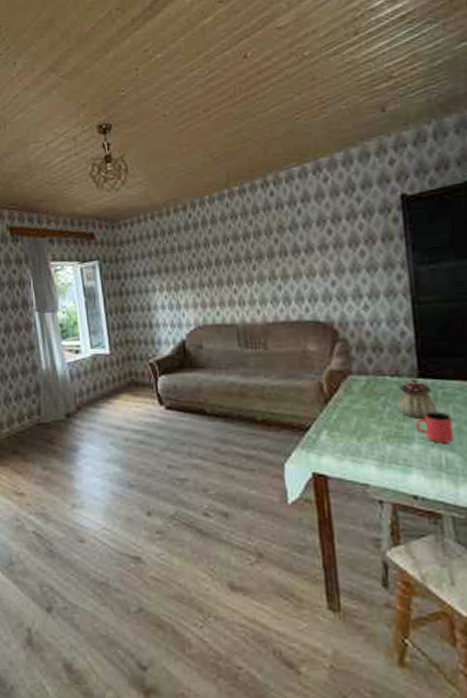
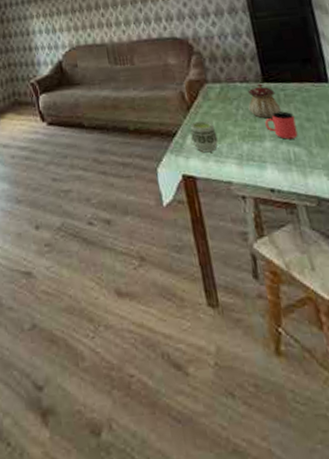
cup: none [326,416,357,451] -> present [190,120,218,153]

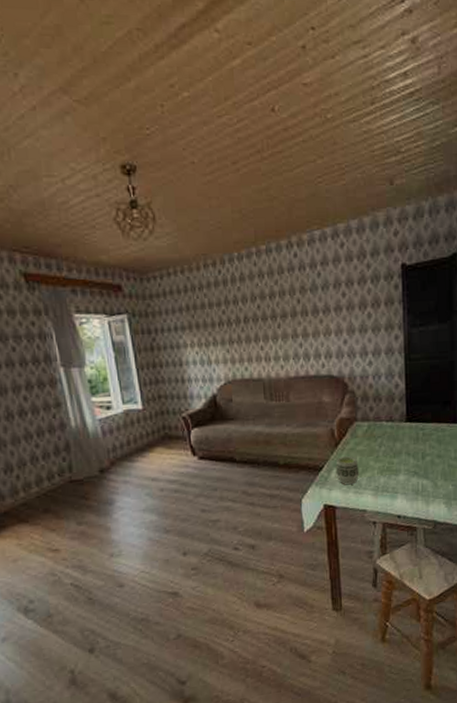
teapot: present [248,83,281,119] -> none [390,423,417,455]
cup: present [265,111,298,140] -> none [402,449,428,473]

